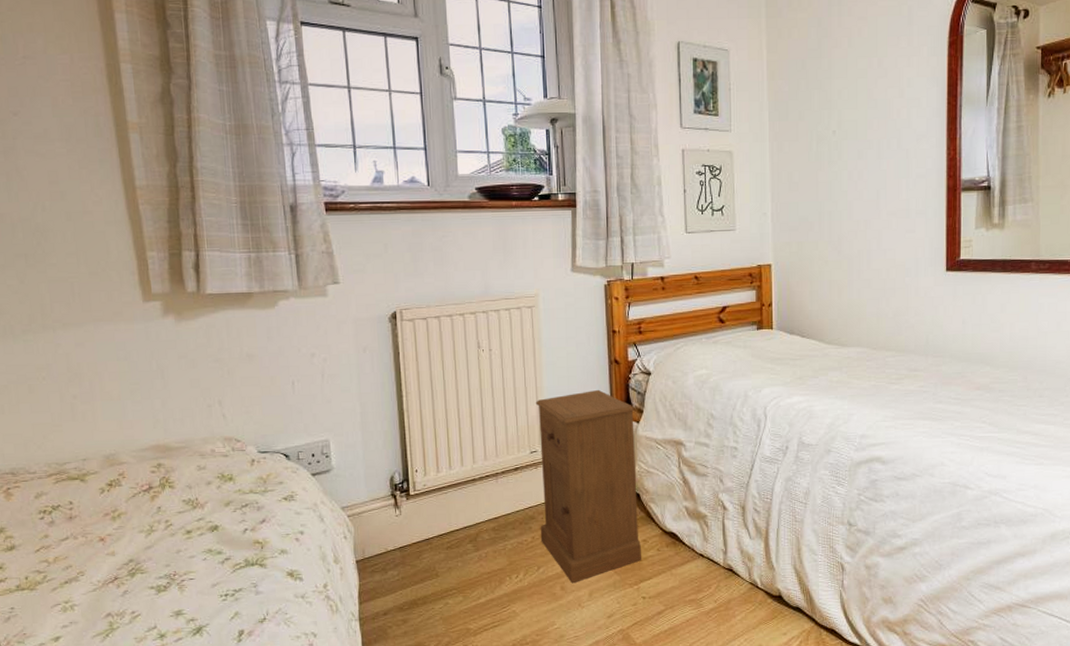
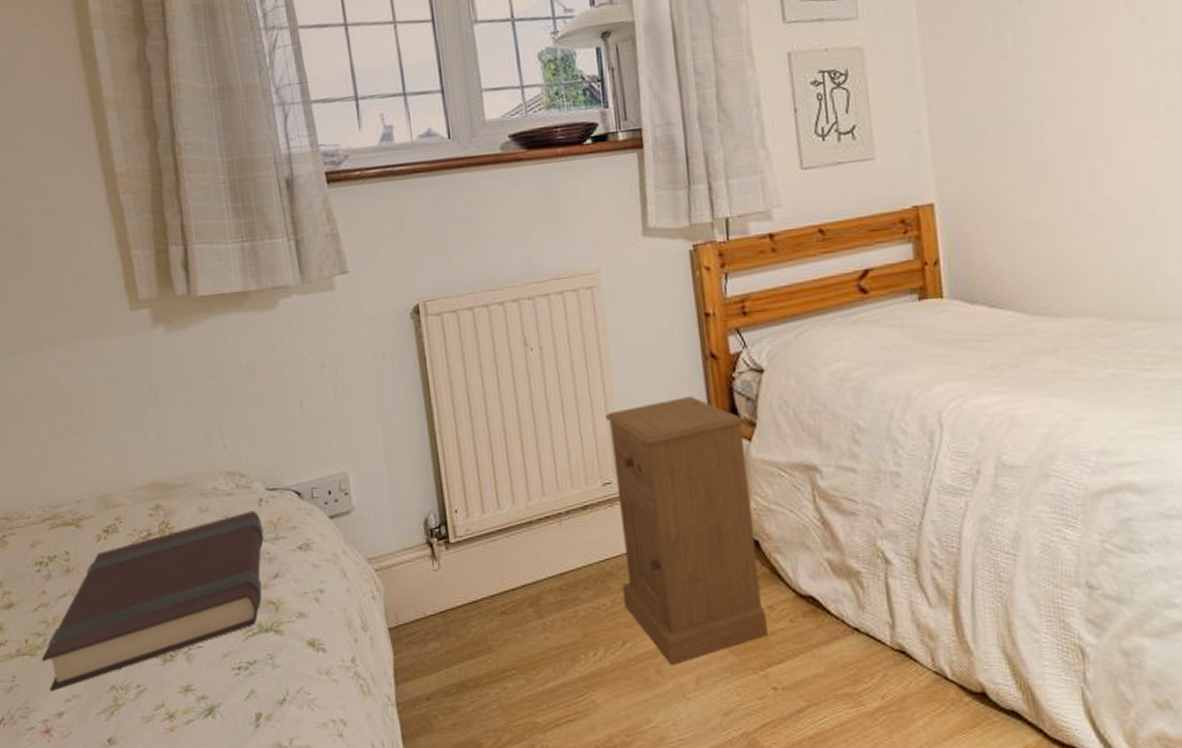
book: none [40,469,255,621] -> present [41,510,264,693]

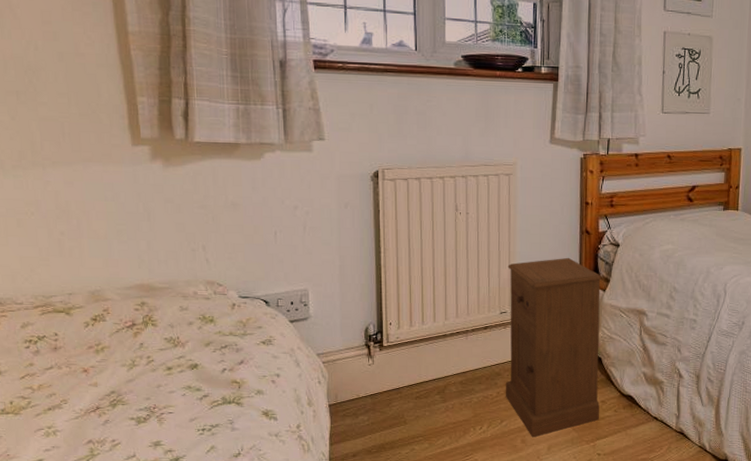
book: present [41,510,264,693] -> none [24,312,234,444]

